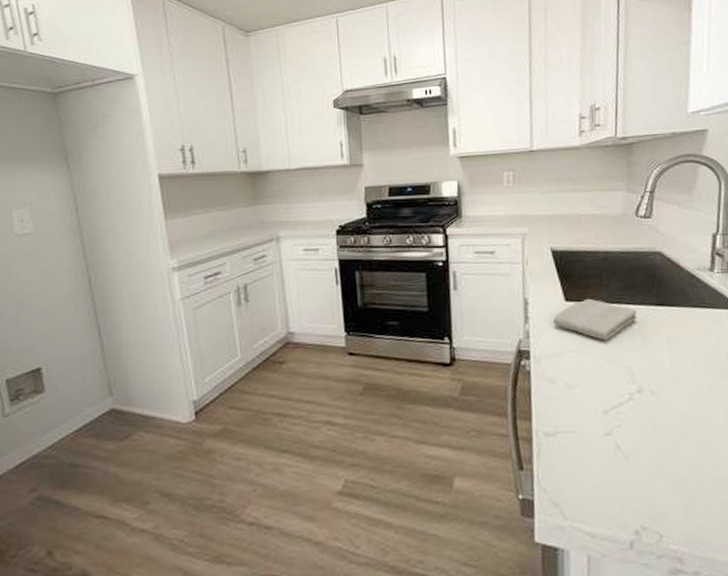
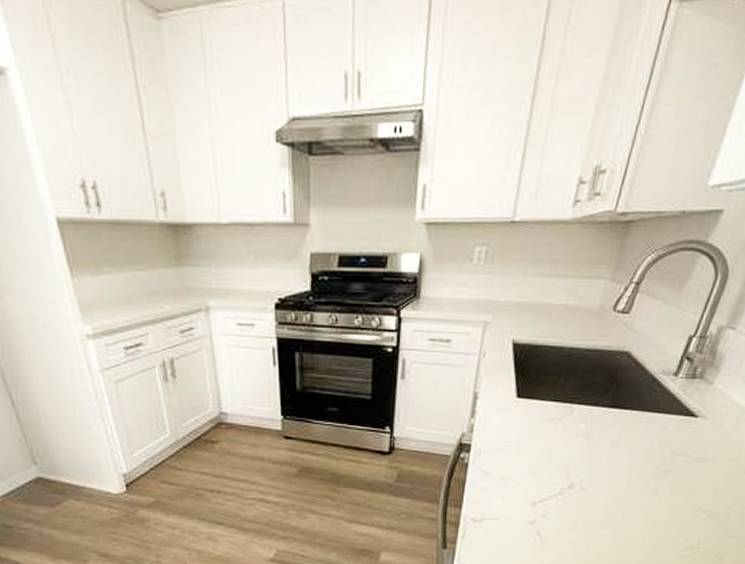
washcloth: present [552,298,638,340] -> none [499,396,589,438]

